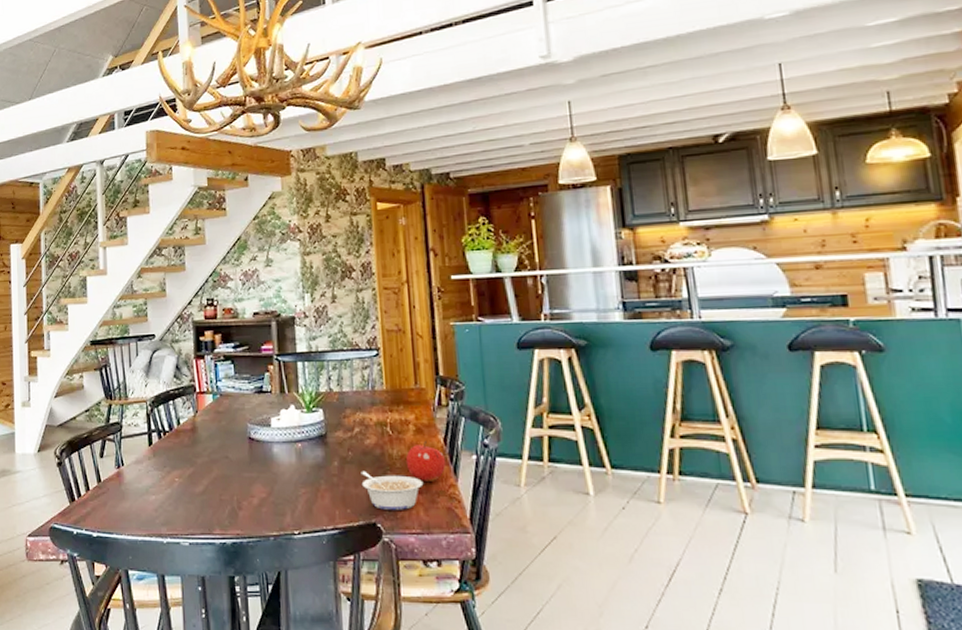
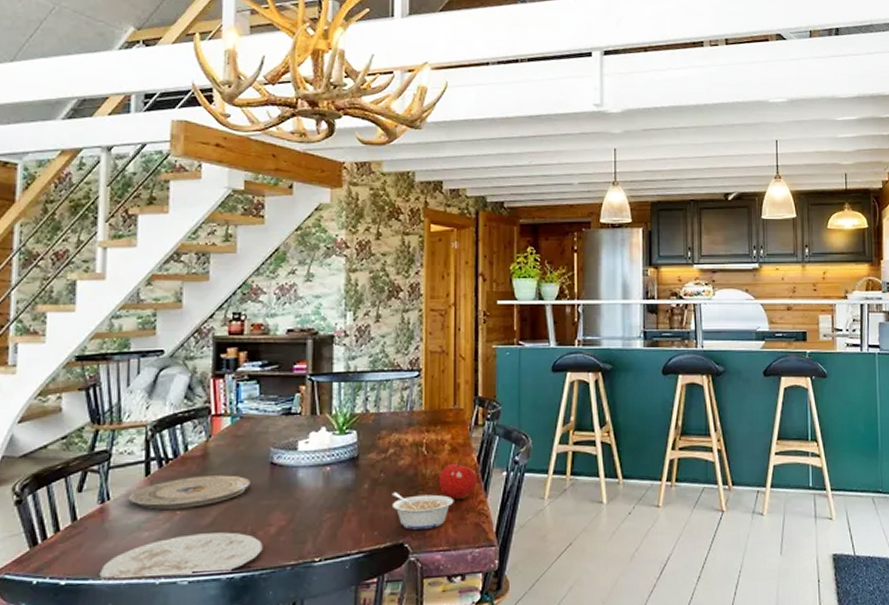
plate: none [121,500,248,538] -> present [99,532,263,581]
plate: none [138,448,234,476] -> present [129,475,252,509]

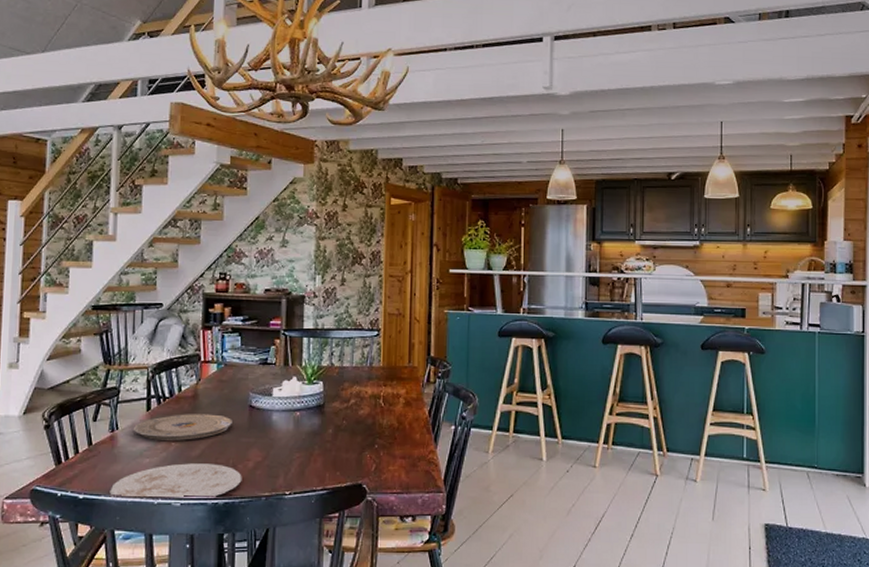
legume: present [391,492,454,530] -> none [352,438,407,473]
fruit: present [438,459,478,499] -> none [393,412,429,448]

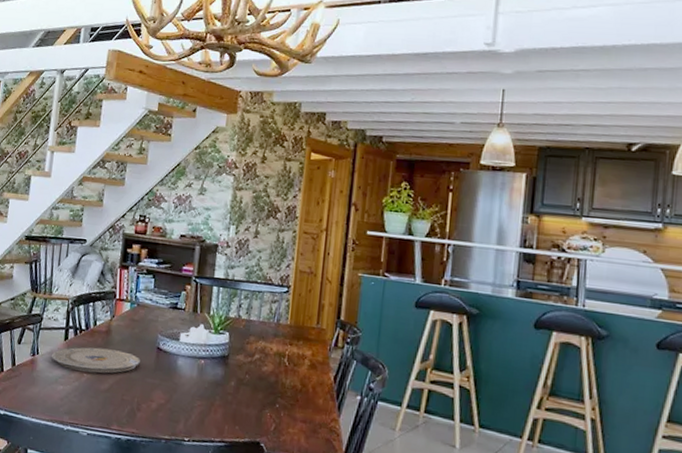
plate: present [109,463,242,498] -> none [26,394,145,433]

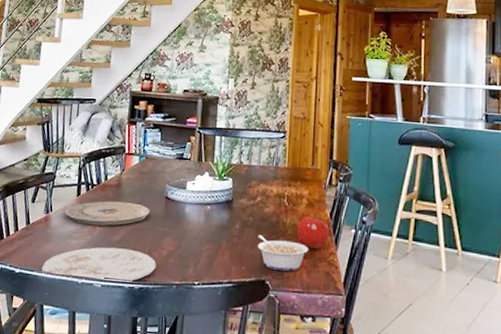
plate: none [26,394,145,433] -> present [41,247,156,282]
legume: none [253,394,309,435] -> present [257,234,309,271]
fruit: none [296,376,333,414] -> present [296,213,330,249]

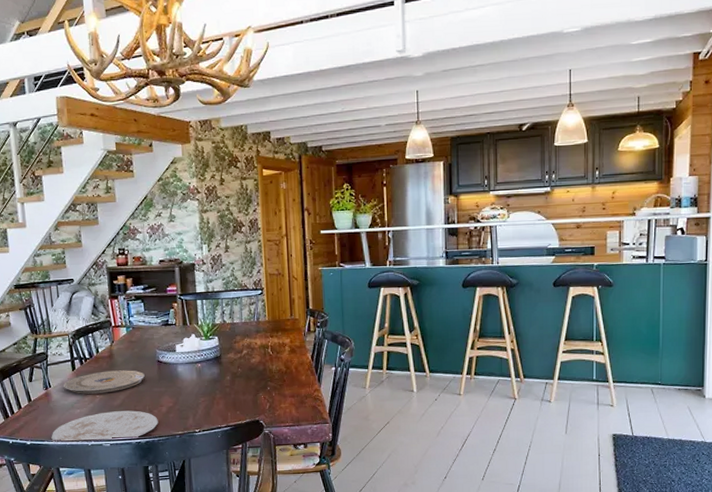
legume: present [257,234,309,271] -> none [248,382,295,410]
fruit: present [296,213,330,249] -> none [282,358,313,388]

